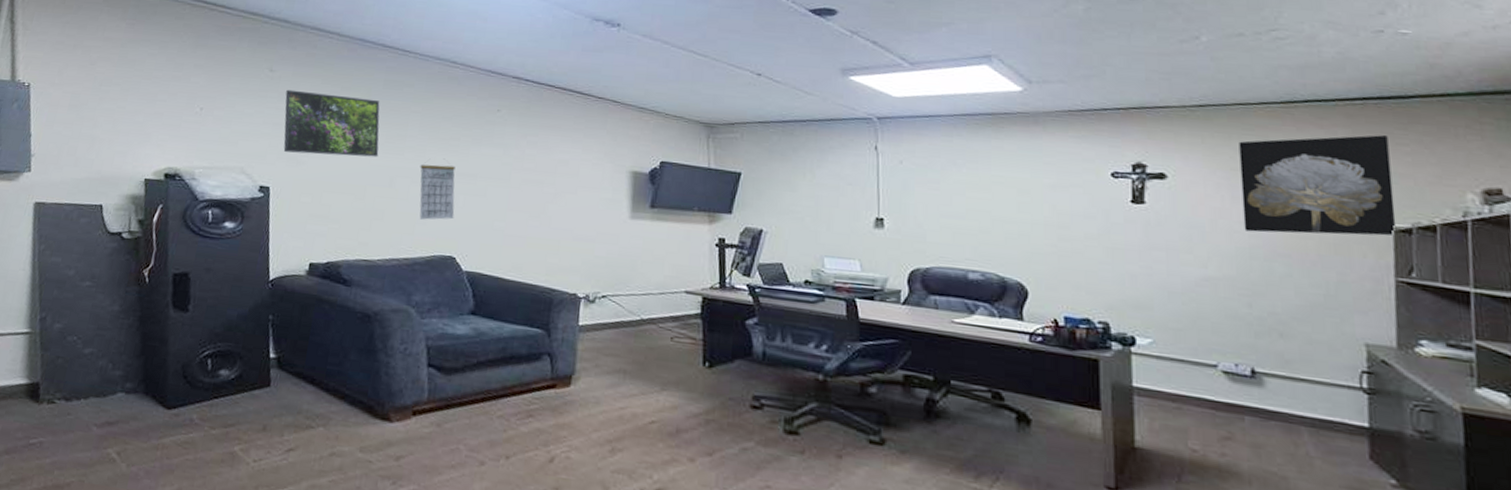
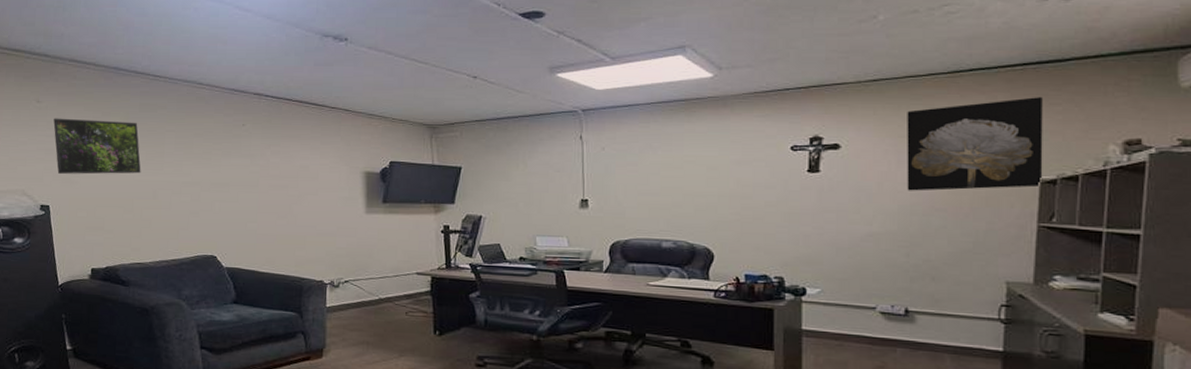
calendar: present [419,162,456,220] -> none [178,175,212,226]

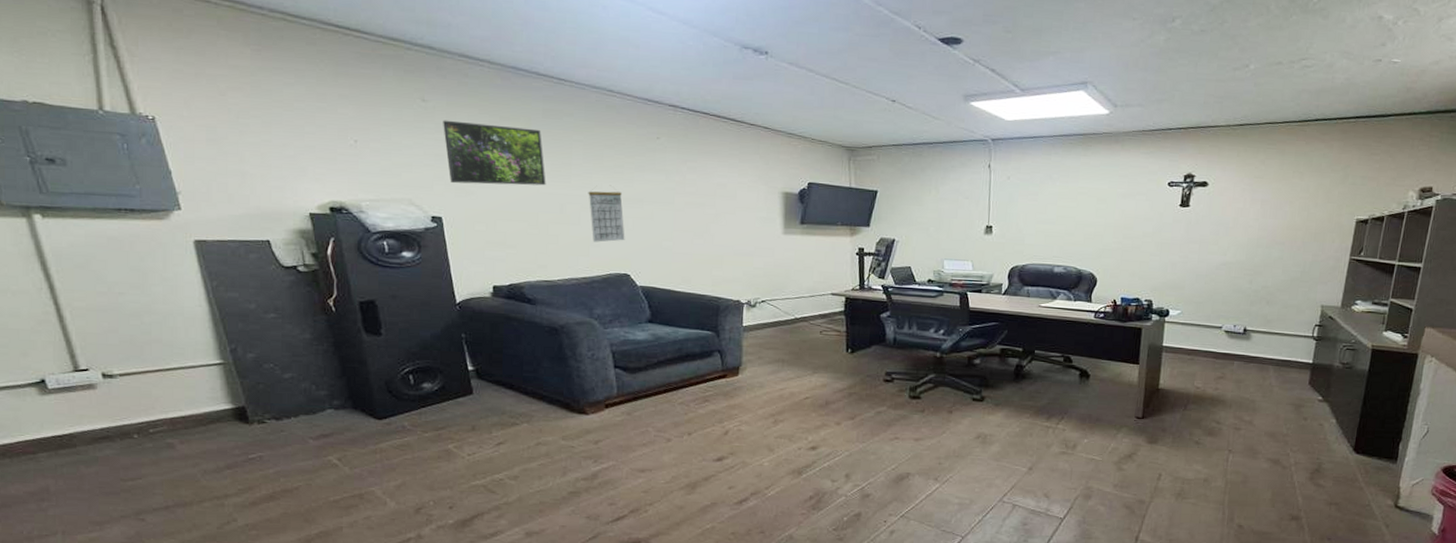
calendar: none [178,175,212,226] -> present [588,189,625,242]
wall art: present [907,97,1043,191] -> none [1256,147,1367,227]

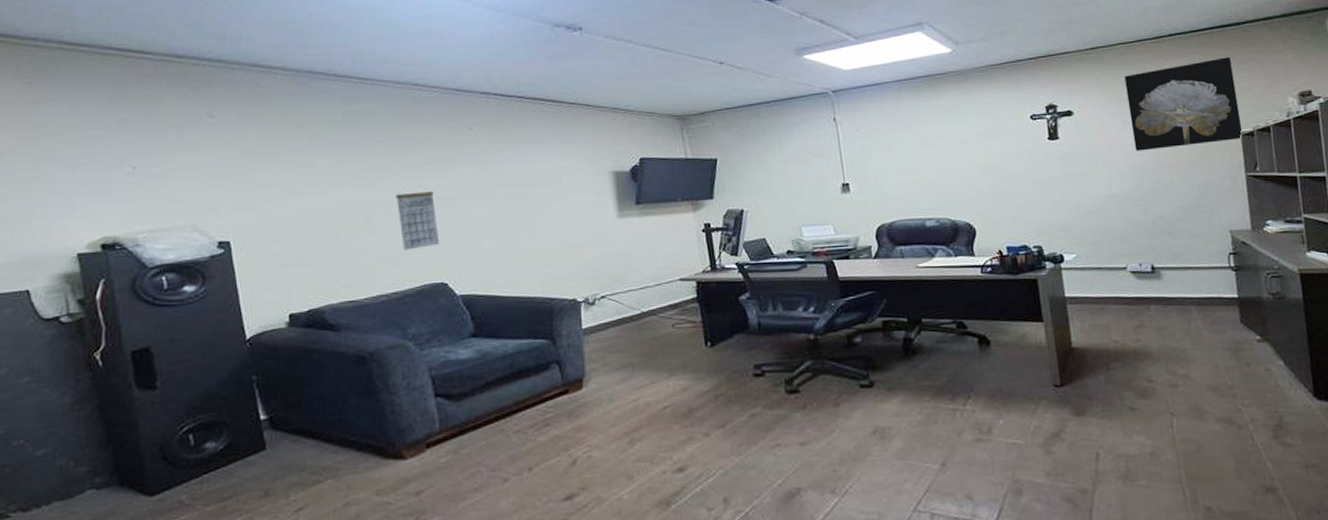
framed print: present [443,120,546,186] -> none [232,133,348,201]
wall art: none [1256,147,1367,227] -> present [1124,57,1244,151]

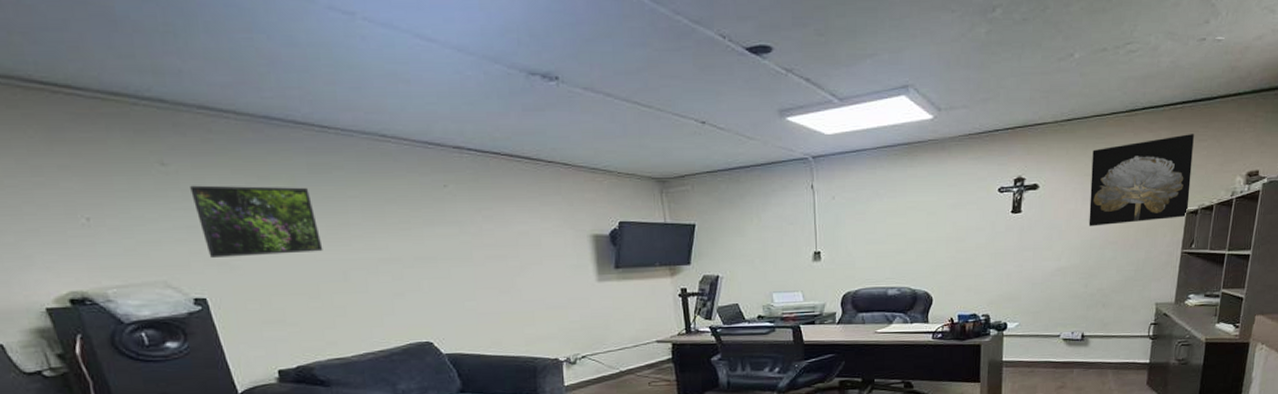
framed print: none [232,133,348,201] -> present [190,185,323,257]
calendar: present [395,191,440,251] -> none [373,250,422,310]

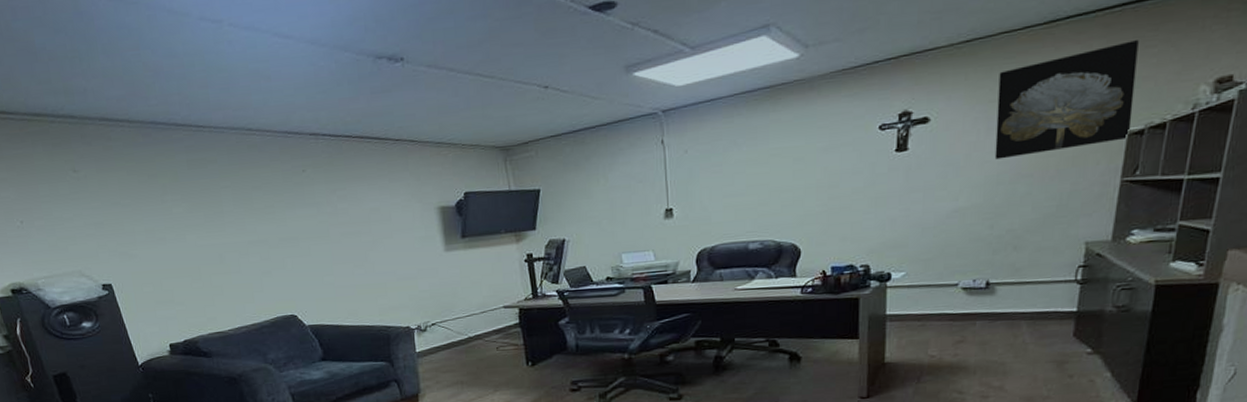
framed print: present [190,185,323,257] -> none [96,182,202,248]

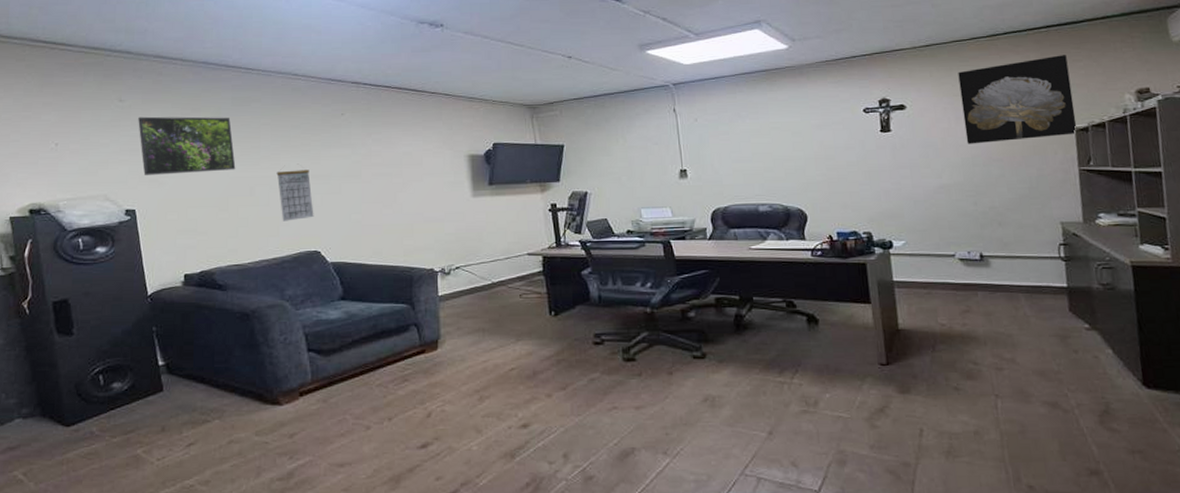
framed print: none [96,182,202,248] -> present [138,116,236,175]
calendar: none [243,233,287,288] -> present [276,169,314,221]

